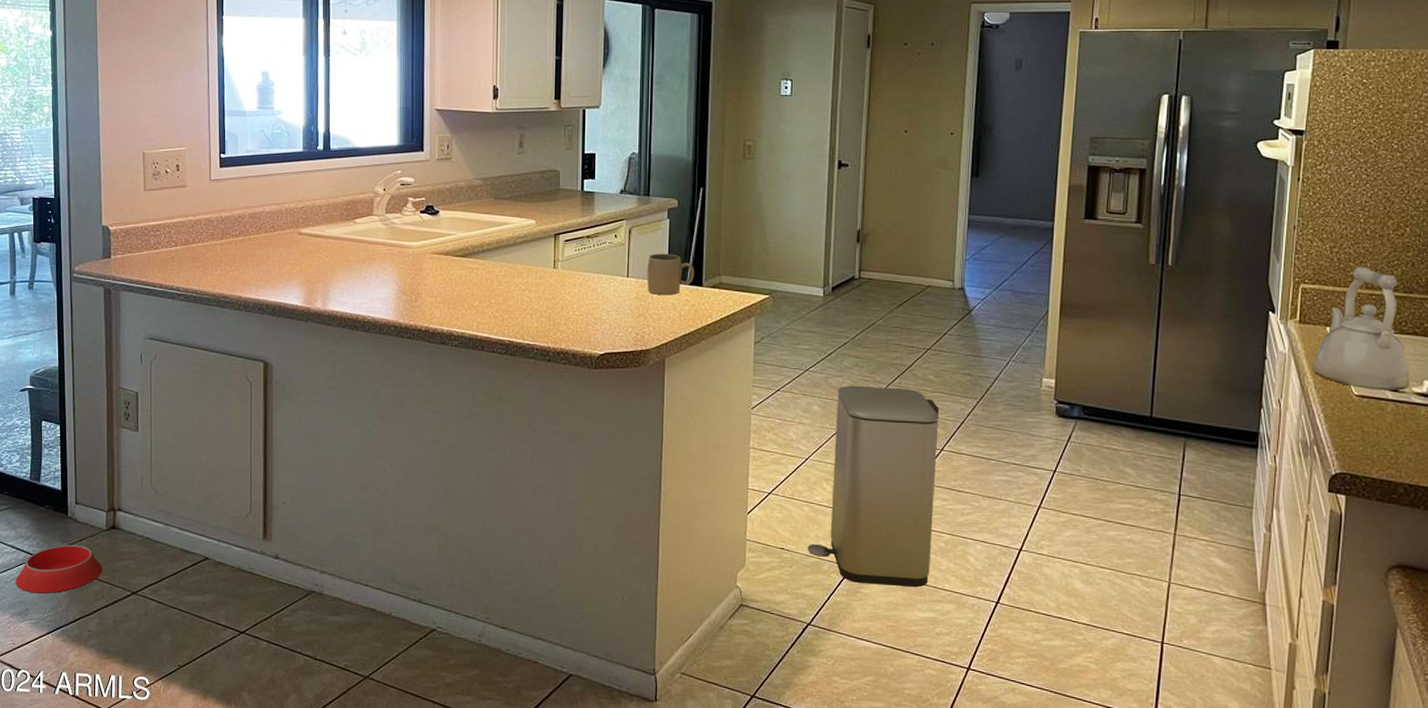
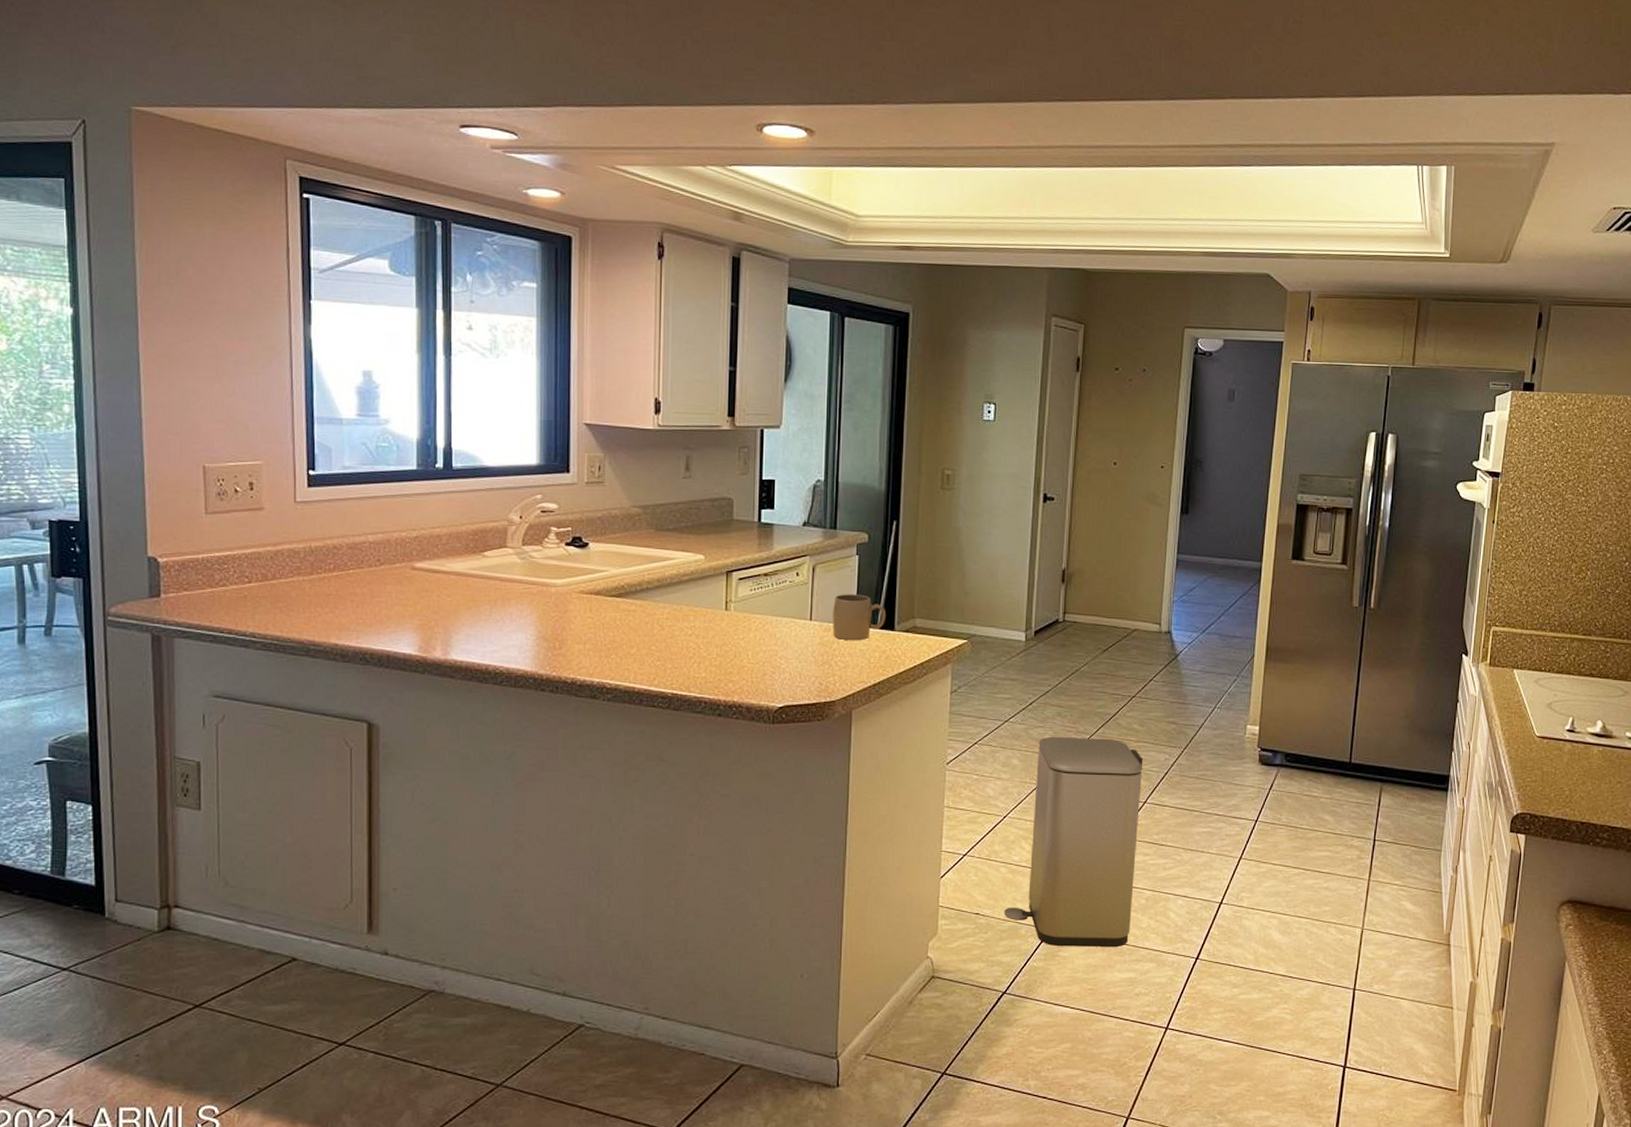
pet bowl: present [15,544,103,594] -> none [32,951,154,1014]
kettle: present [1311,266,1410,392] -> none [1499,609,1585,732]

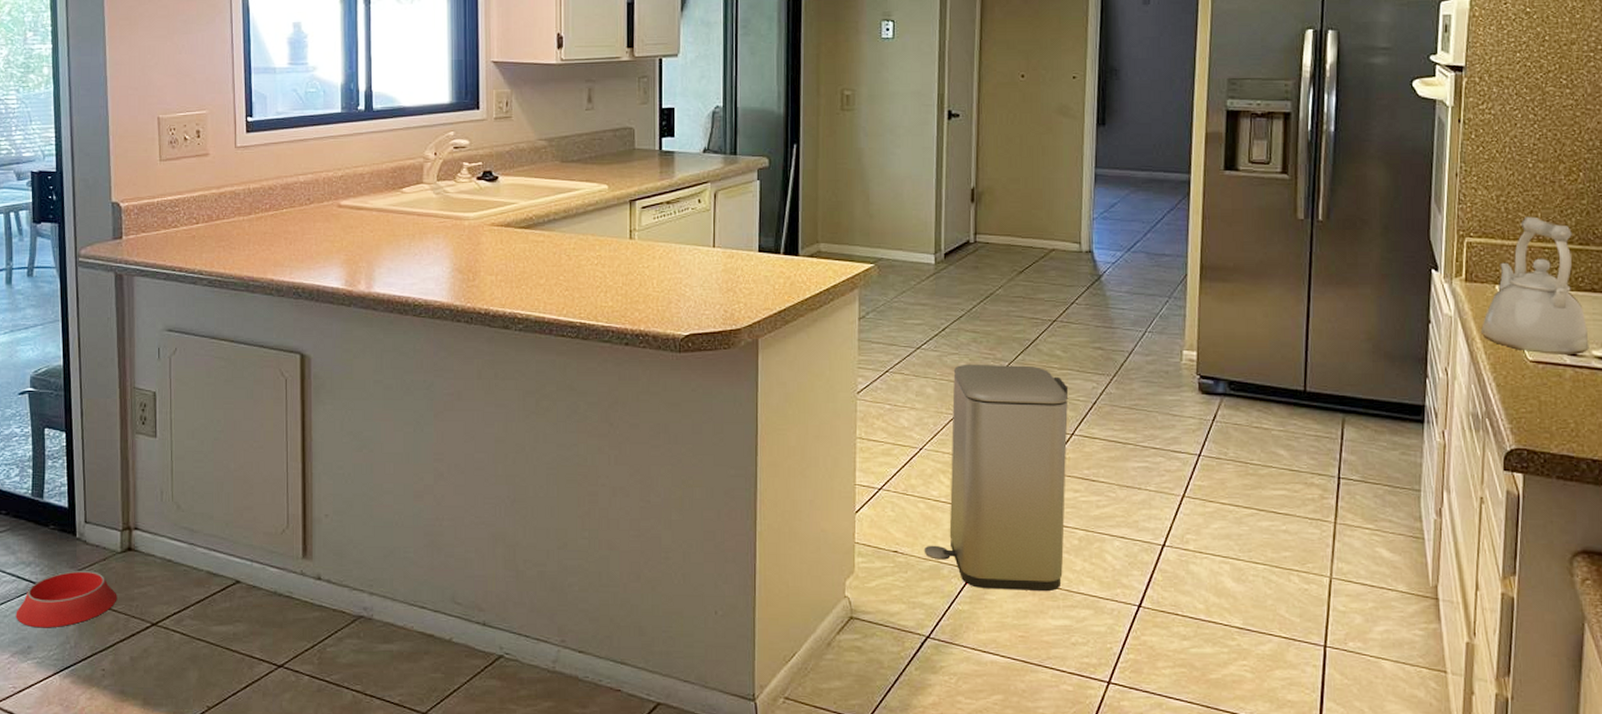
pet bowl: none [32,951,154,1014] -> present [16,570,117,628]
mug: present [832,594,887,641] -> none [735,220,790,267]
kettle: none [1499,609,1585,732] -> present [1480,216,1589,356]

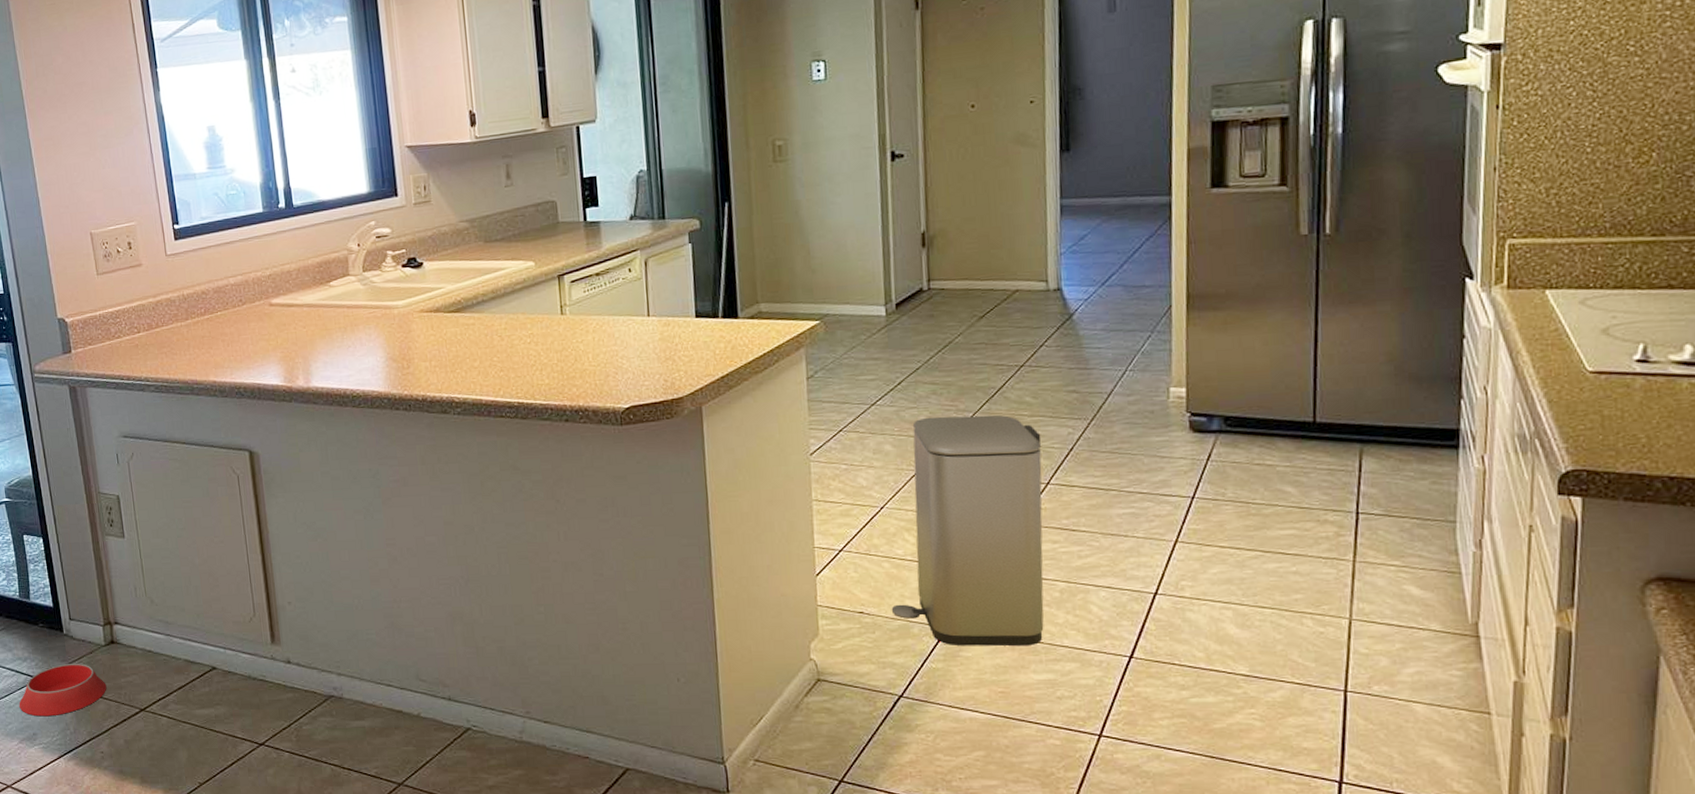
kettle: present [1480,216,1589,356] -> none [1527,208,1665,363]

